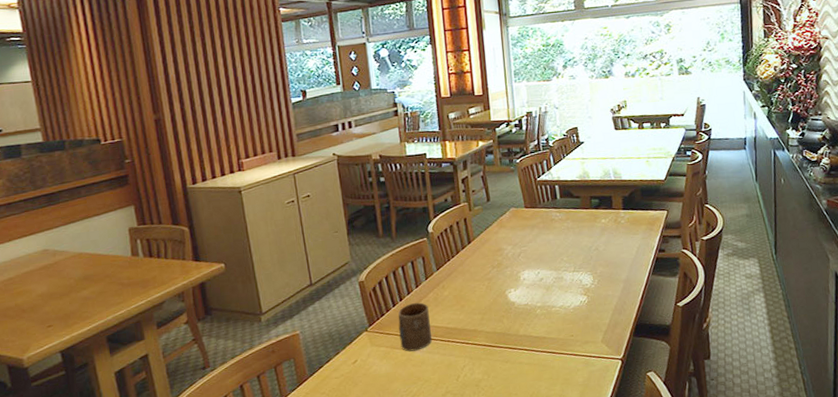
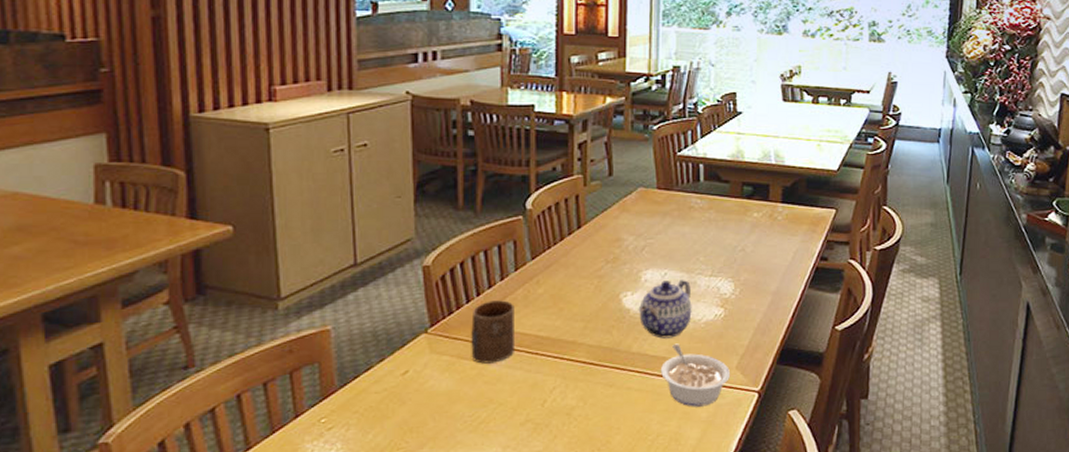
teapot: none [520,276,563,323] -> present [638,280,692,339]
legume: none [543,326,598,375] -> present [661,343,731,407]

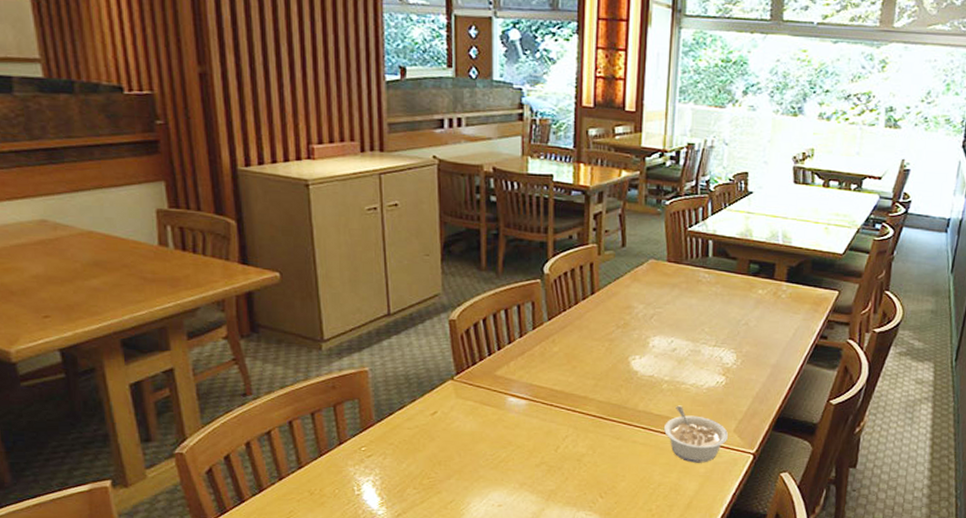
cup: present [471,300,514,364] -> none [492,355,532,411]
teapot: present [638,280,692,339] -> none [645,347,696,400]

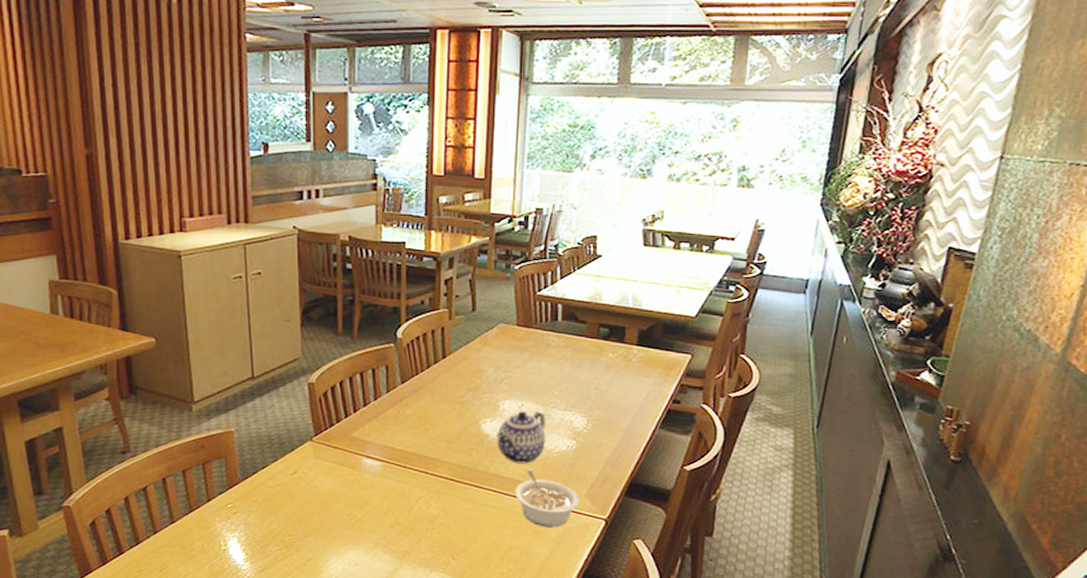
teapot: none [645,347,696,400] -> present [496,411,546,464]

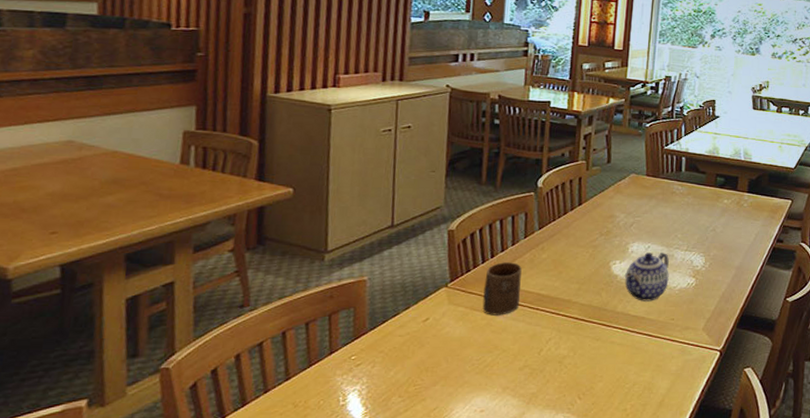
cup: none [349,417,386,472] -> present [482,262,522,315]
legume: present [515,469,580,528] -> none [640,306,698,361]

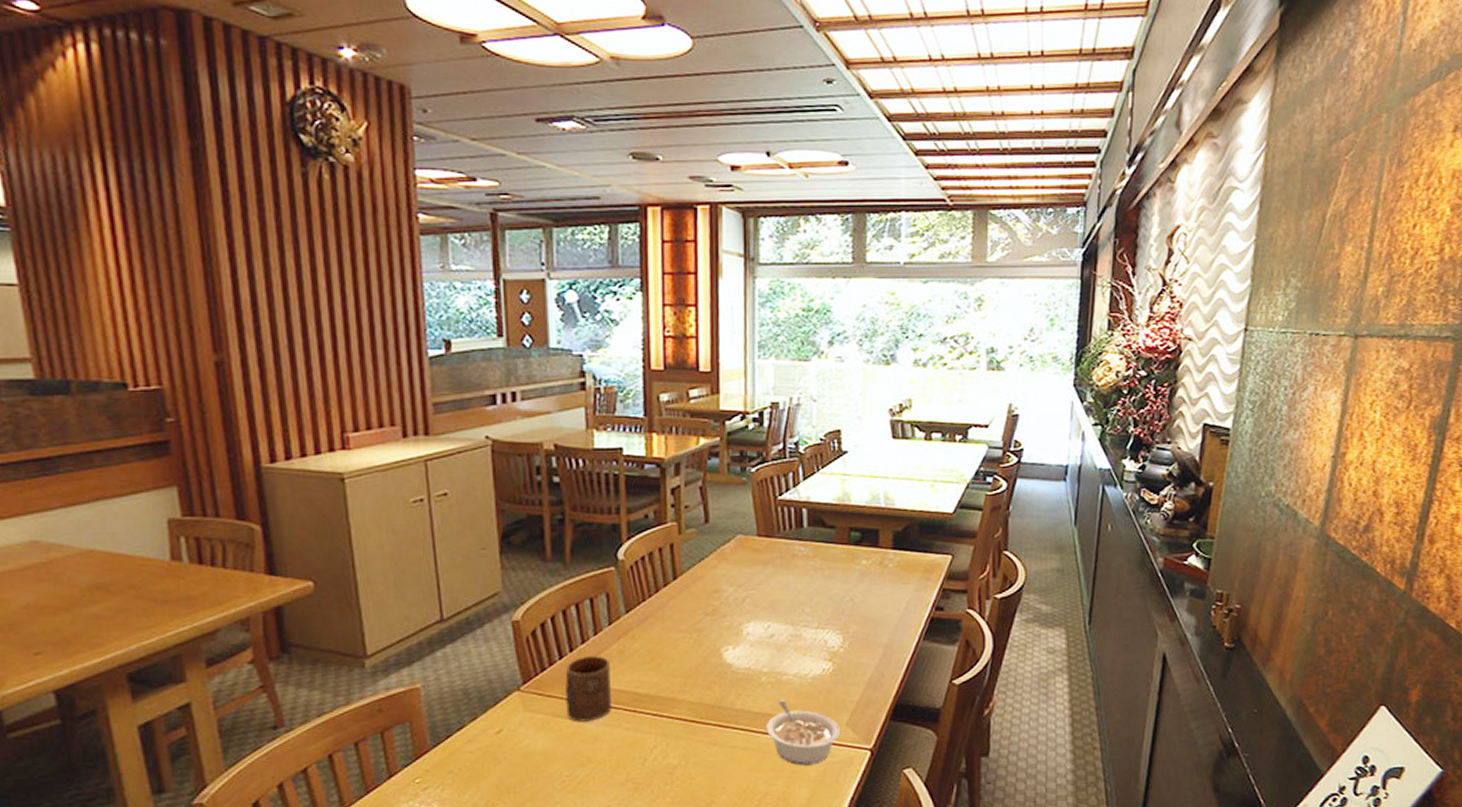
teapot: present [624,252,669,301] -> none [740,633,798,695]
legume: none [640,306,698,361] -> present [767,699,841,766]

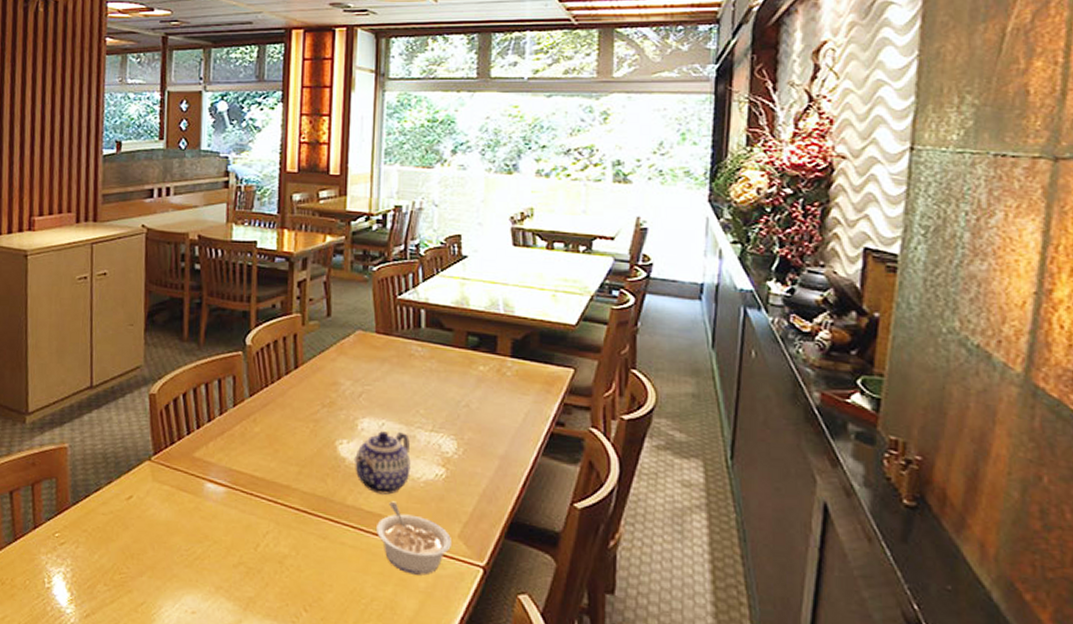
cup: present [565,656,611,722] -> none [189,434,232,499]
teapot: none [740,633,798,695] -> present [354,431,411,495]

